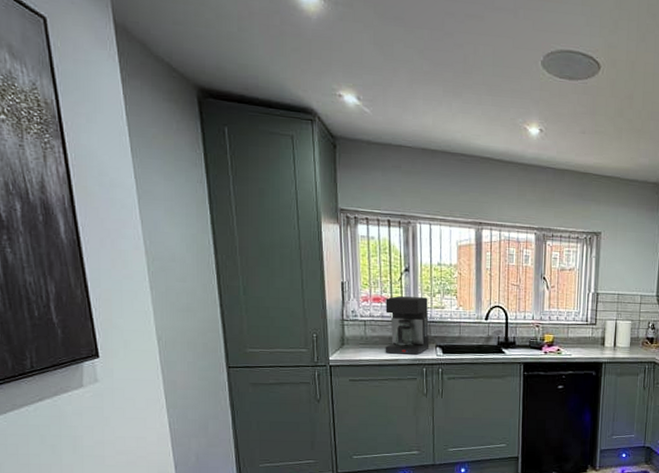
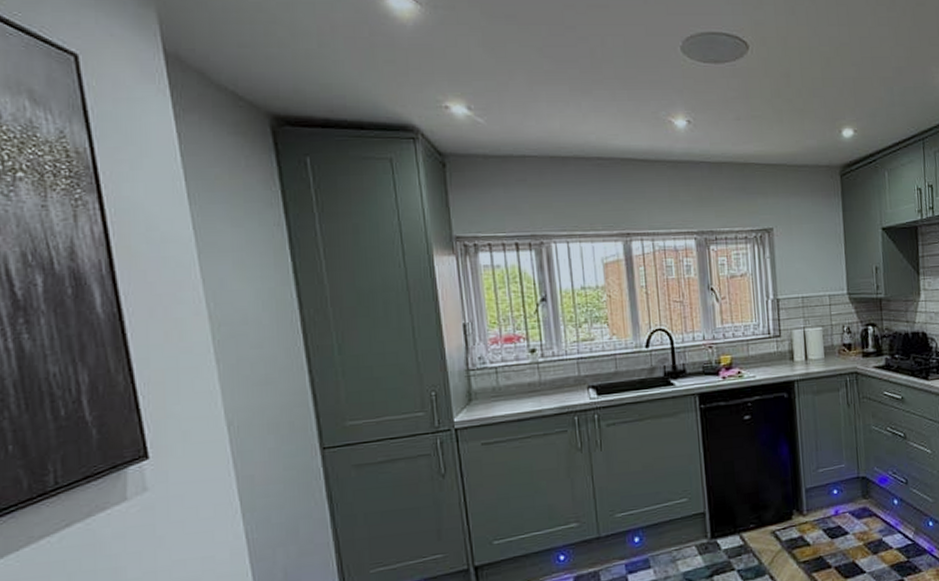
coffee maker: present [385,296,430,355] -> none [520,330,580,405]

